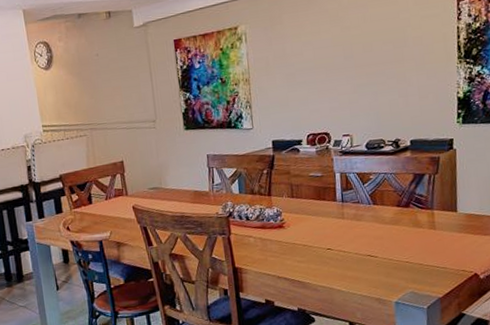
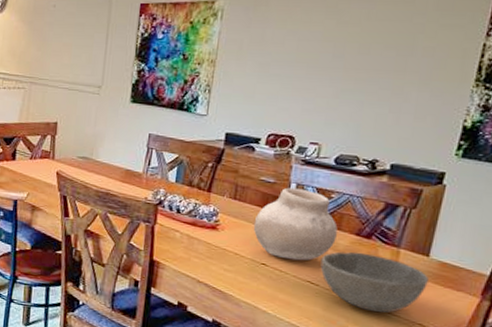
vase: none [312,176,382,240] -> present [253,187,338,261]
bowl: none [374,220,461,269] -> present [320,251,429,313]

